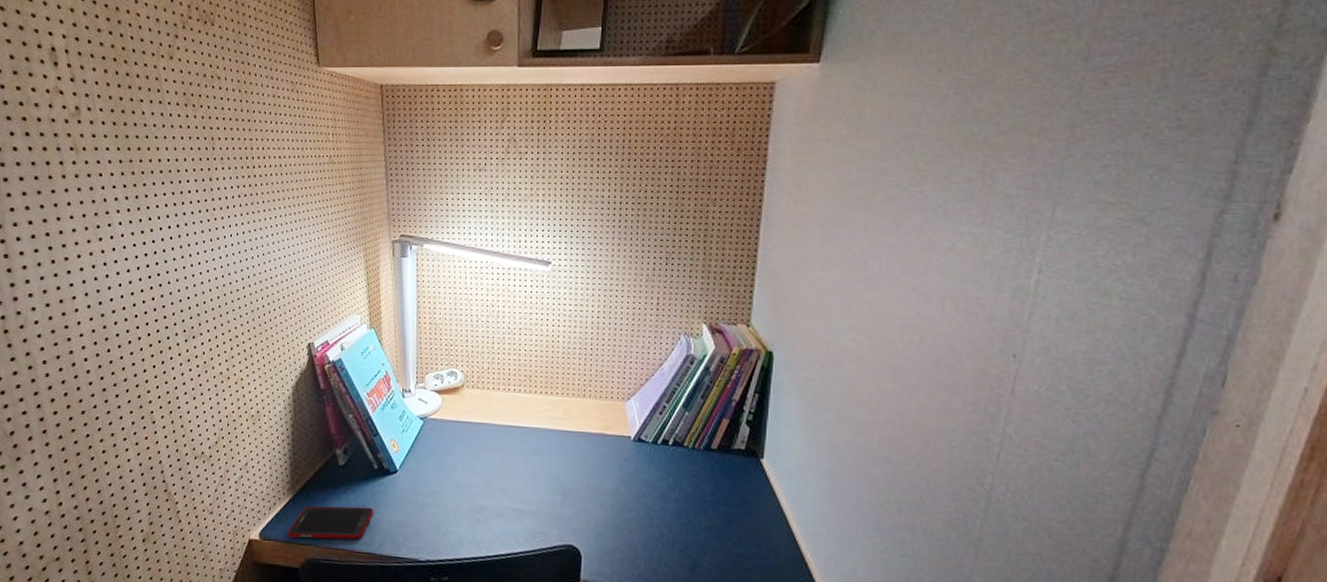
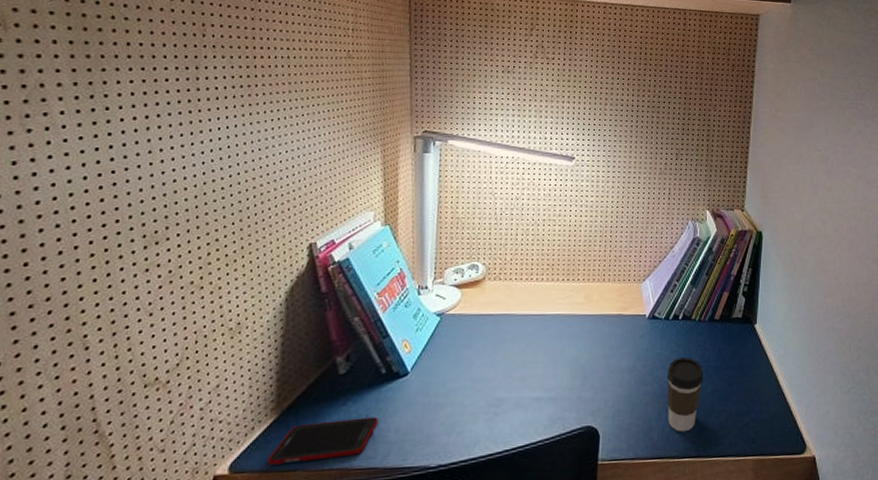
coffee cup: none [654,486,698,567] -> present [666,357,704,432]

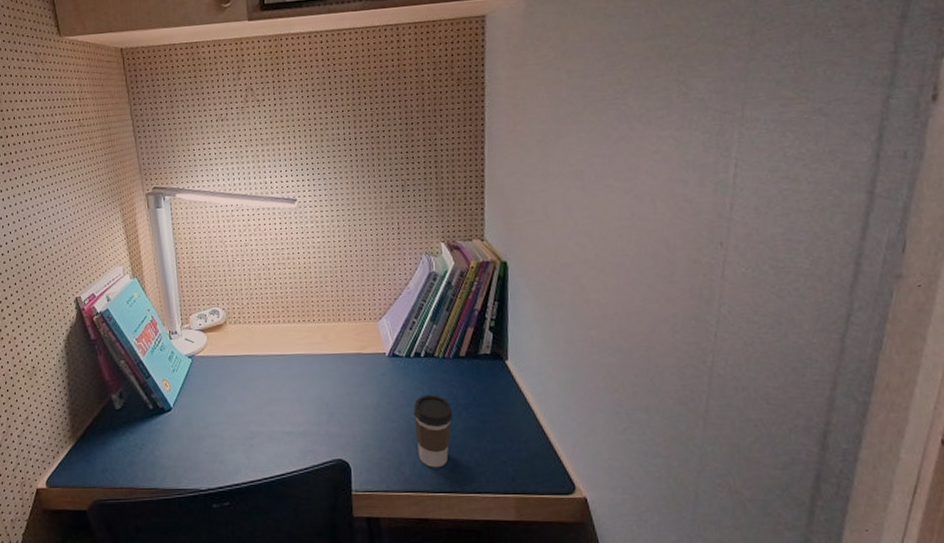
cell phone: present [268,417,379,465] -> none [73,446,153,482]

